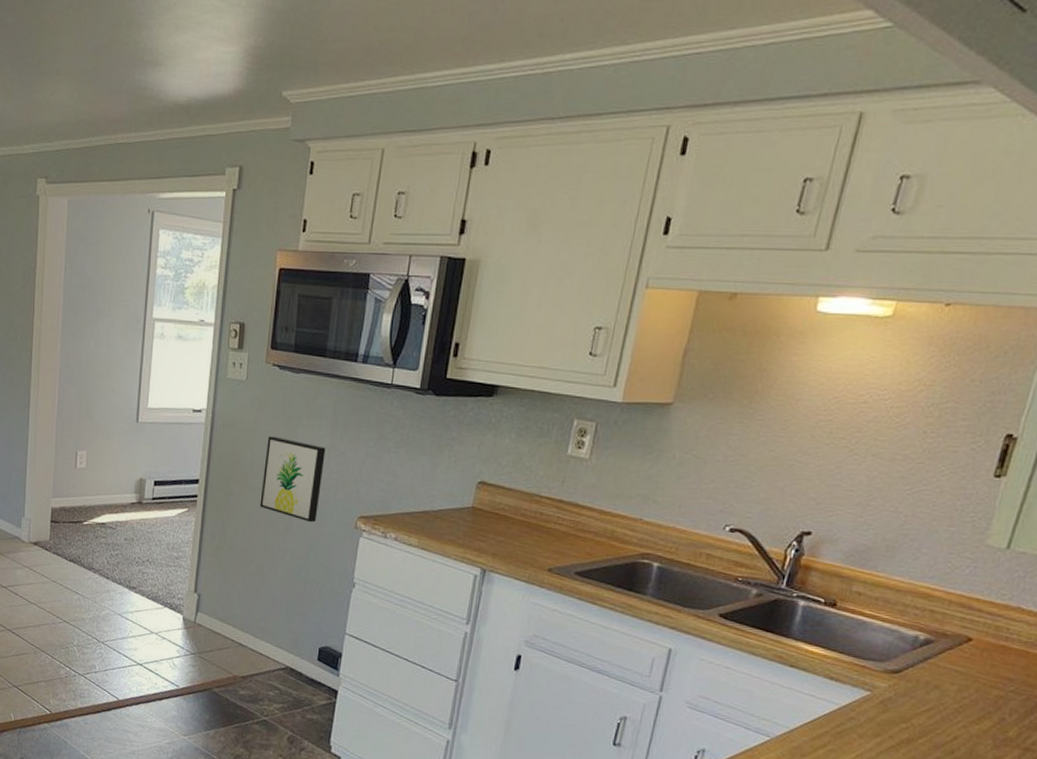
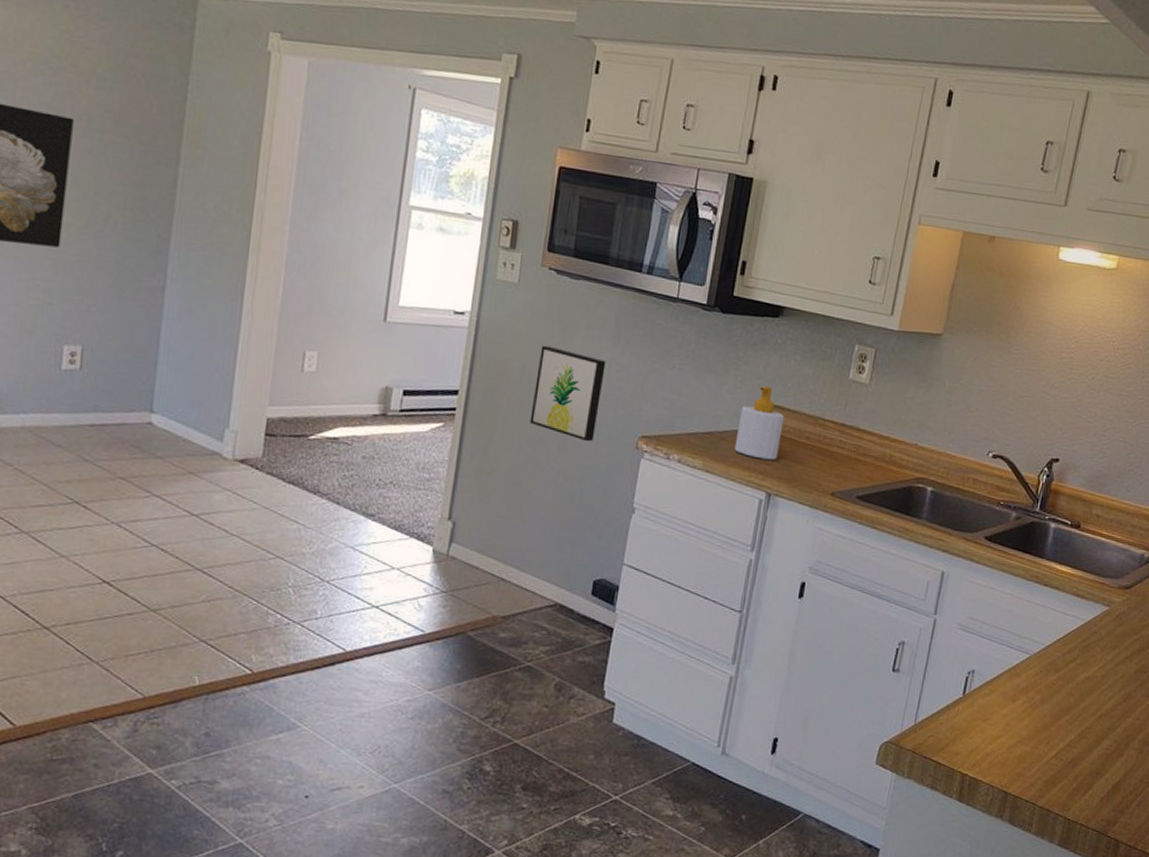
soap bottle: none [449,464,499,538] -> present [734,385,784,461]

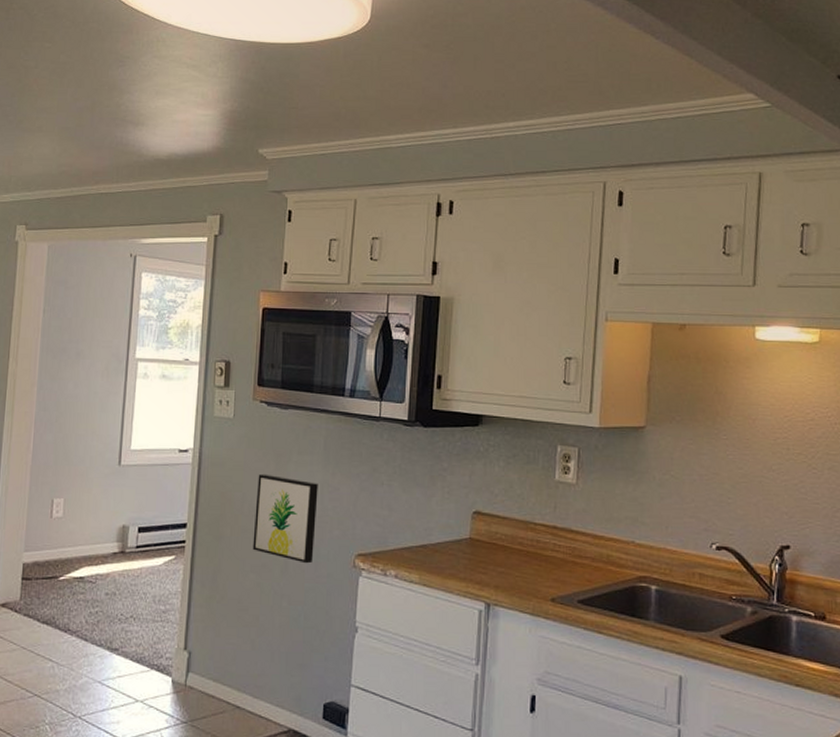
soap bottle: present [734,385,784,461] -> none [449,494,495,569]

